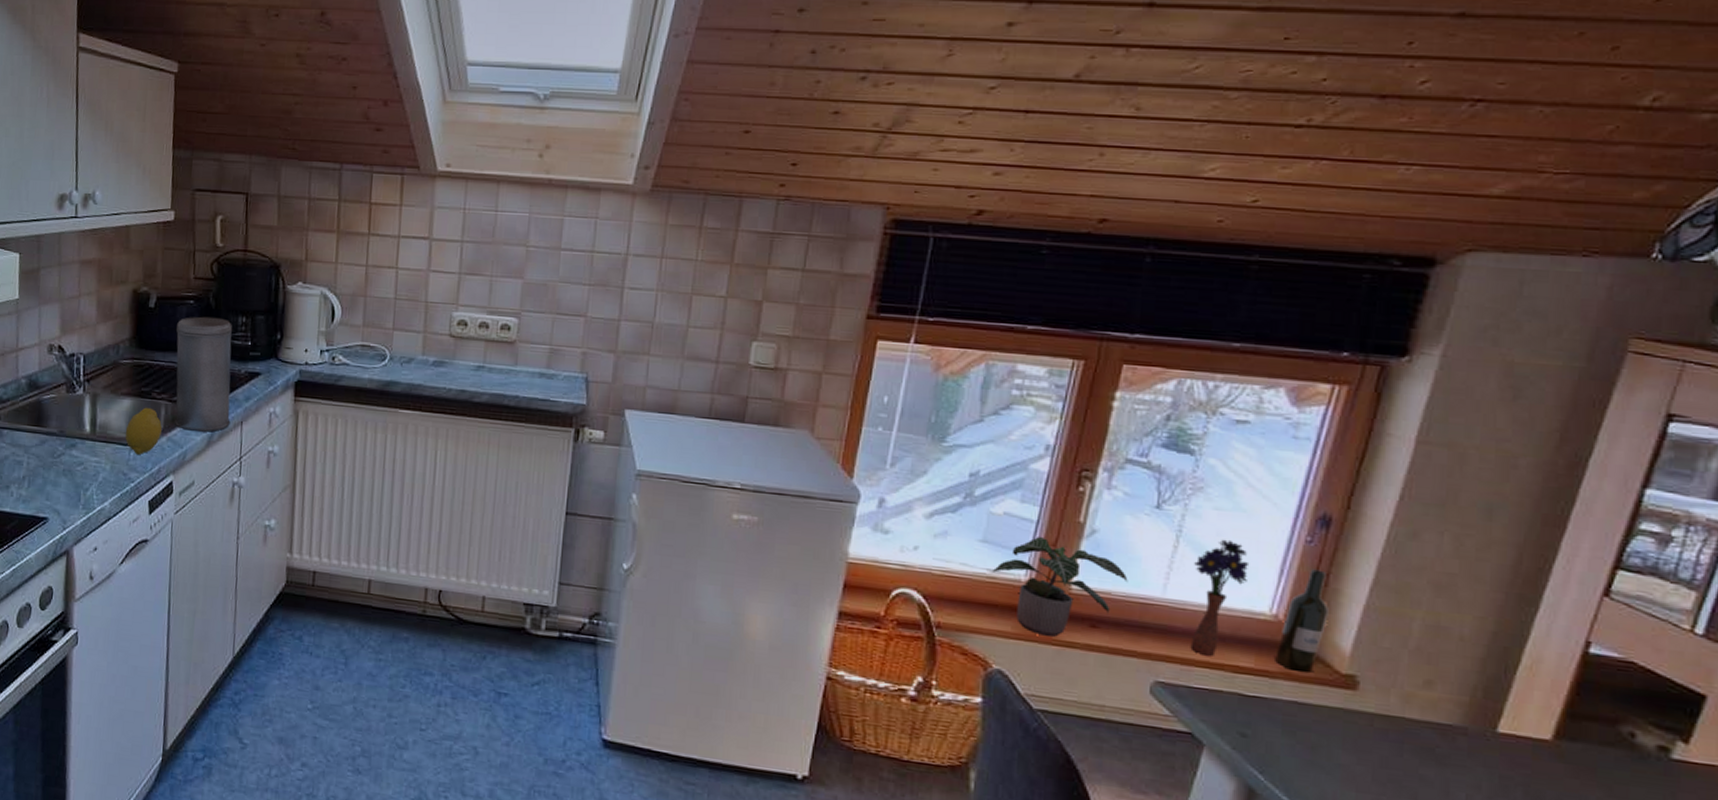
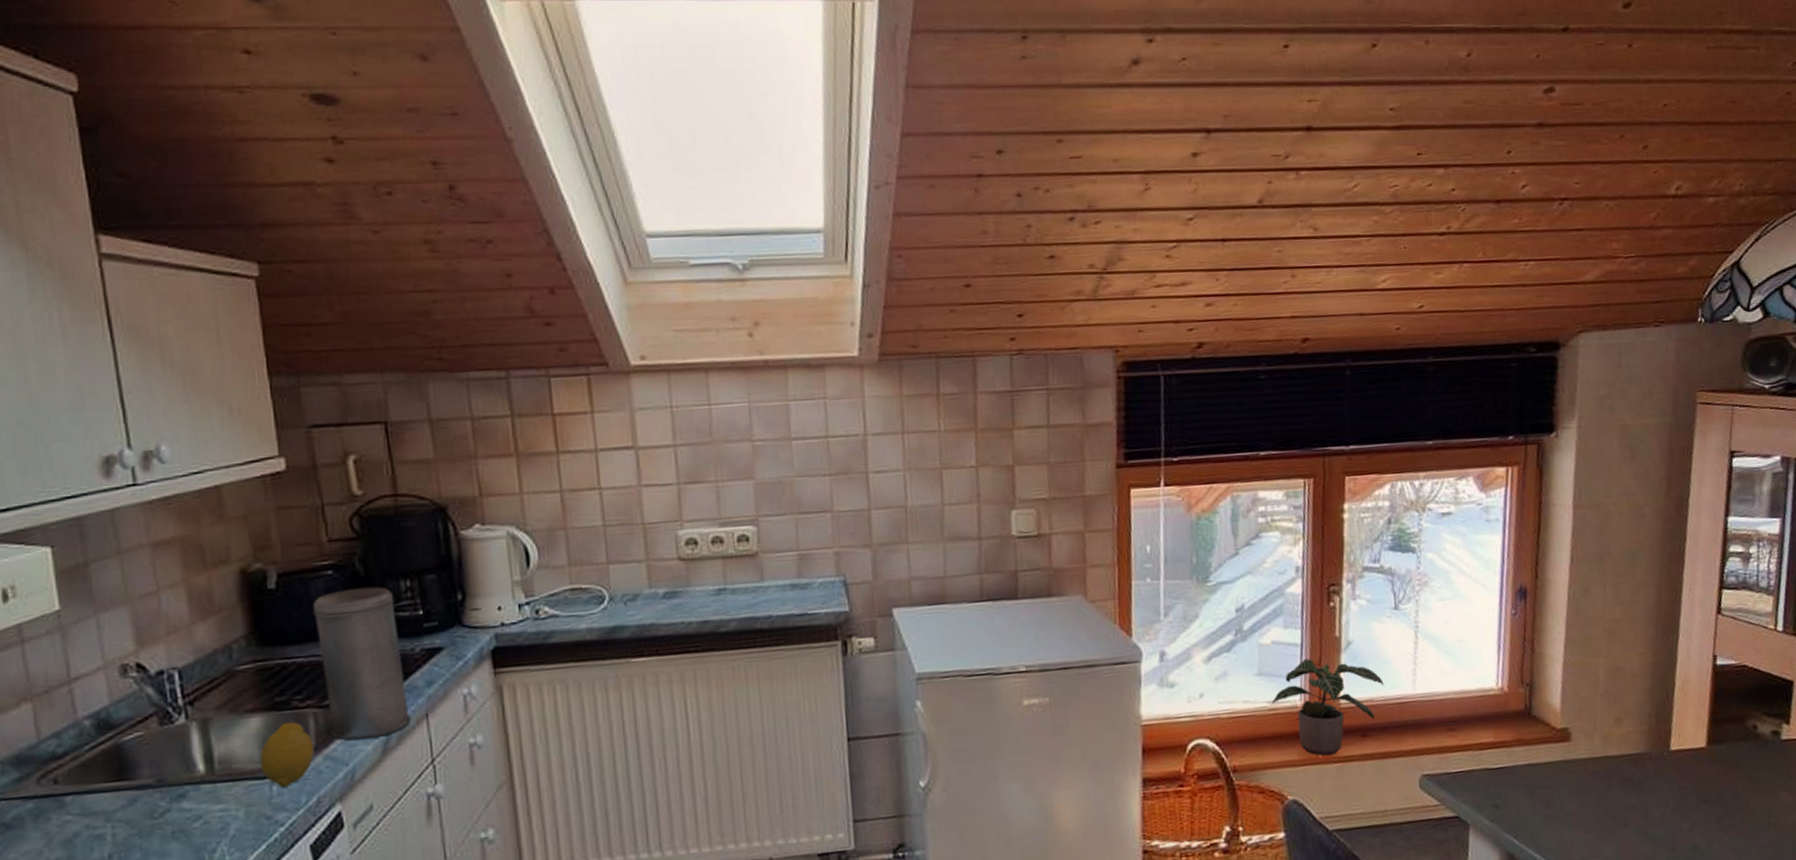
flower arrangement: present [1190,539,1250,657] -> none [1433,626,1475,741]
wine bottle: present [1275,569,1329,674] -> none [1507,638,1539,737]

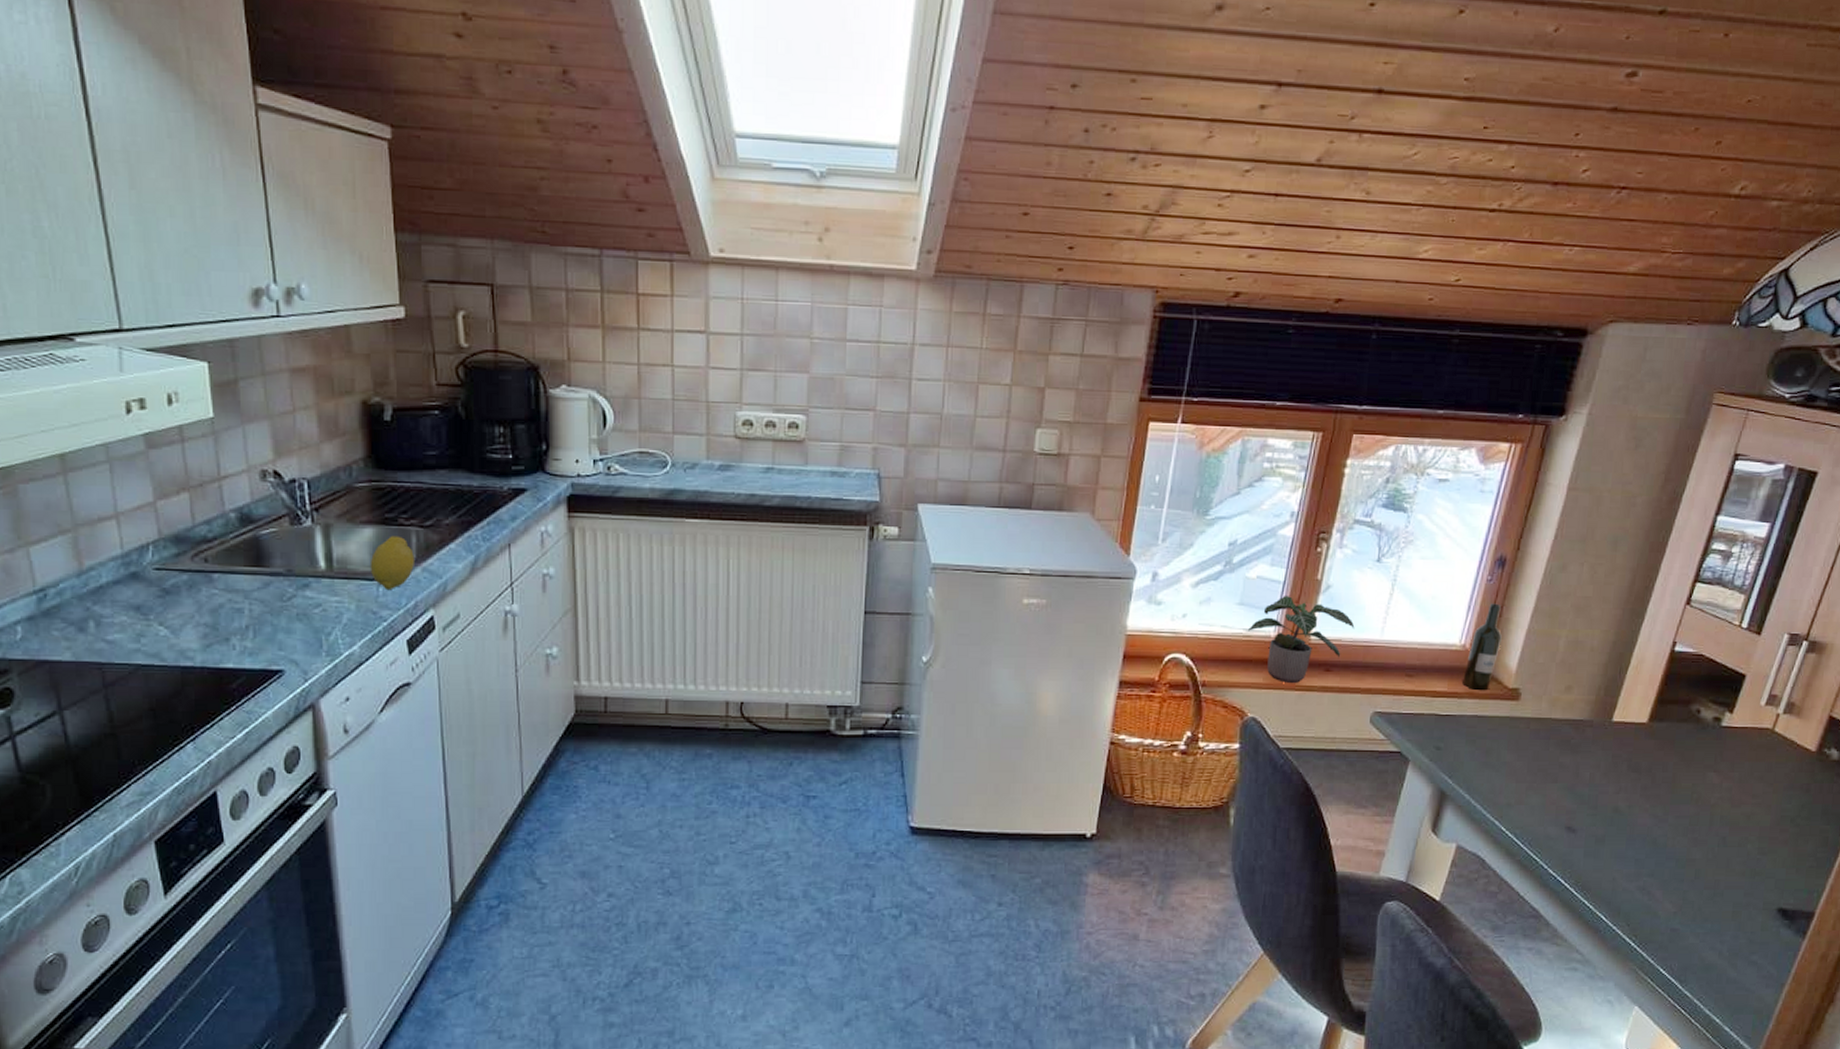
canister: present [312,586,411,742] -> none [420,428,496,560]
wine bottle: none [1507,638,1539,737] -> present [1462,603,1502,691]

